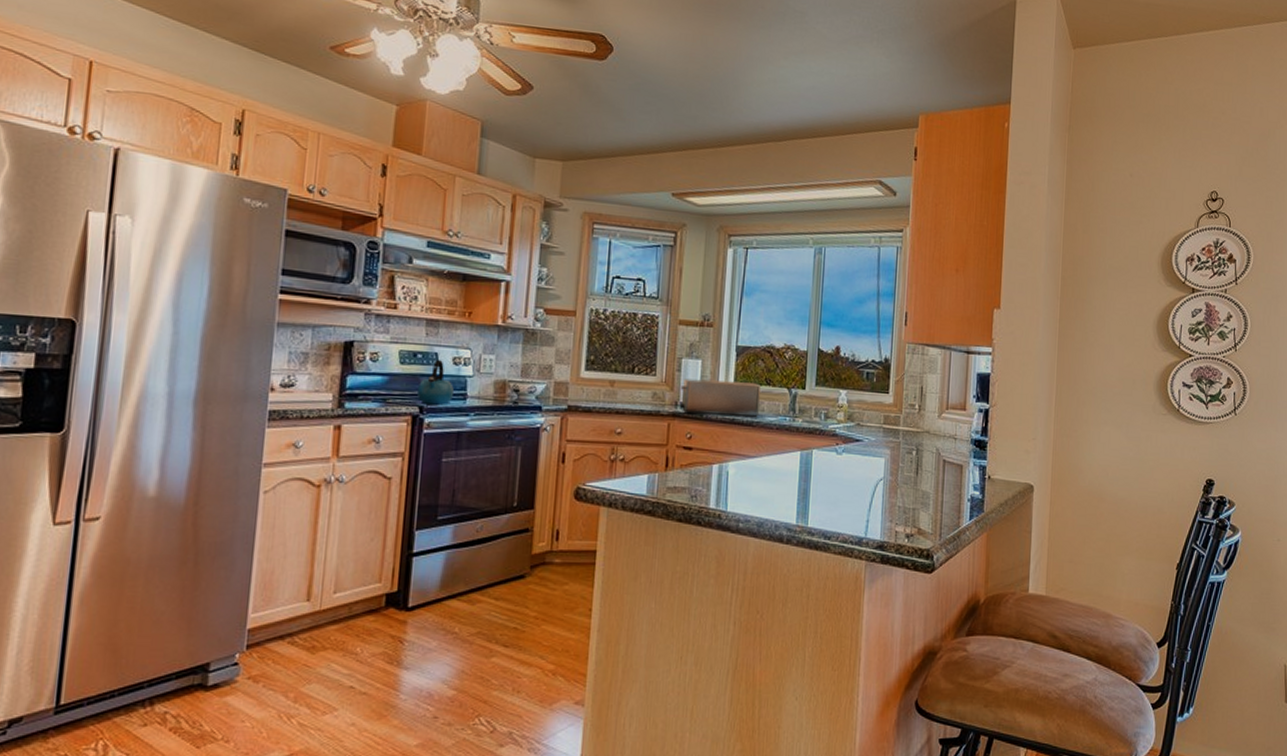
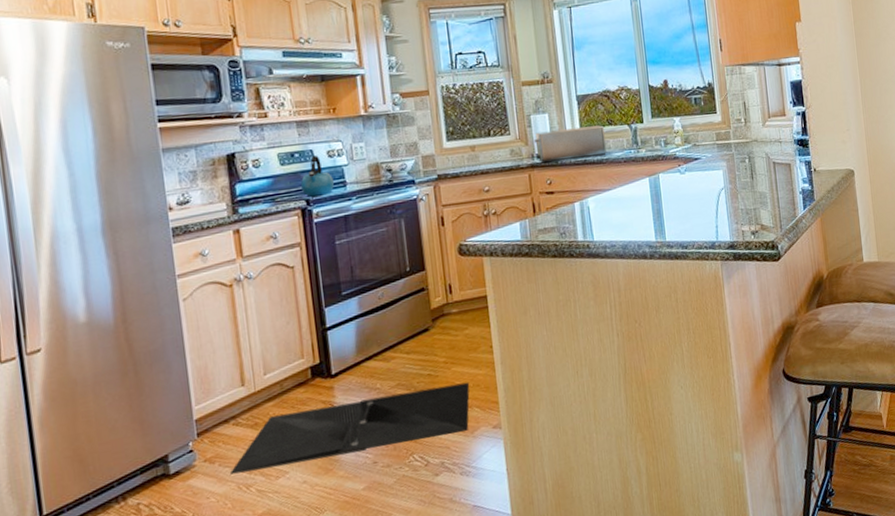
door mat: none [274,642,558,701] -> present [231,382,470,475]

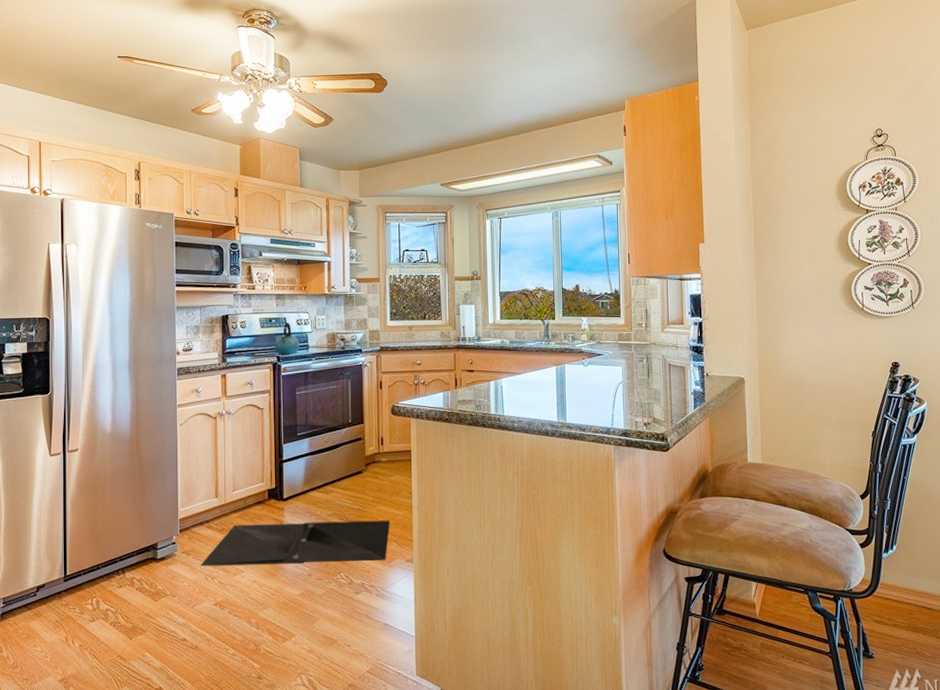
toaster: present [533,125,607,164] -> none [461,318,521,346]

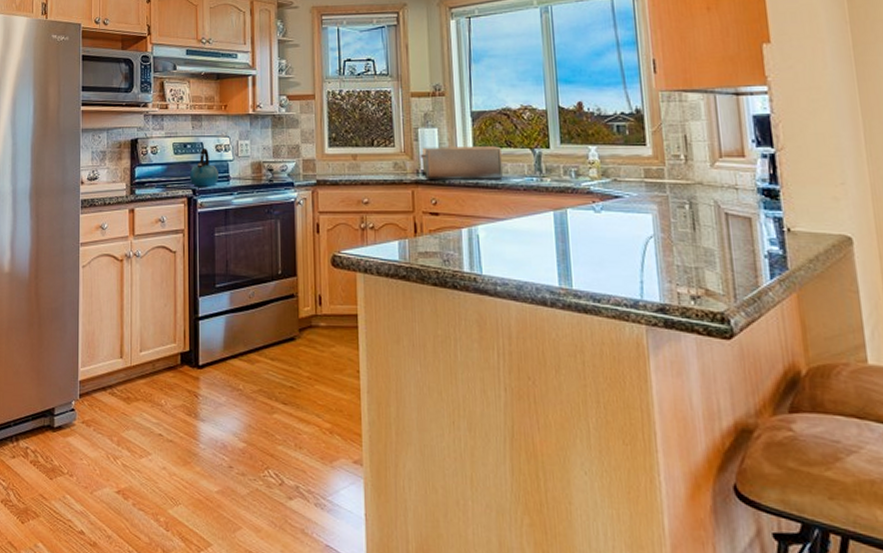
door mat: present [201,520,391,566] -> none [102,394,332,458]
toaster: none [461,318,521,346] -> present [420,146,503,181]

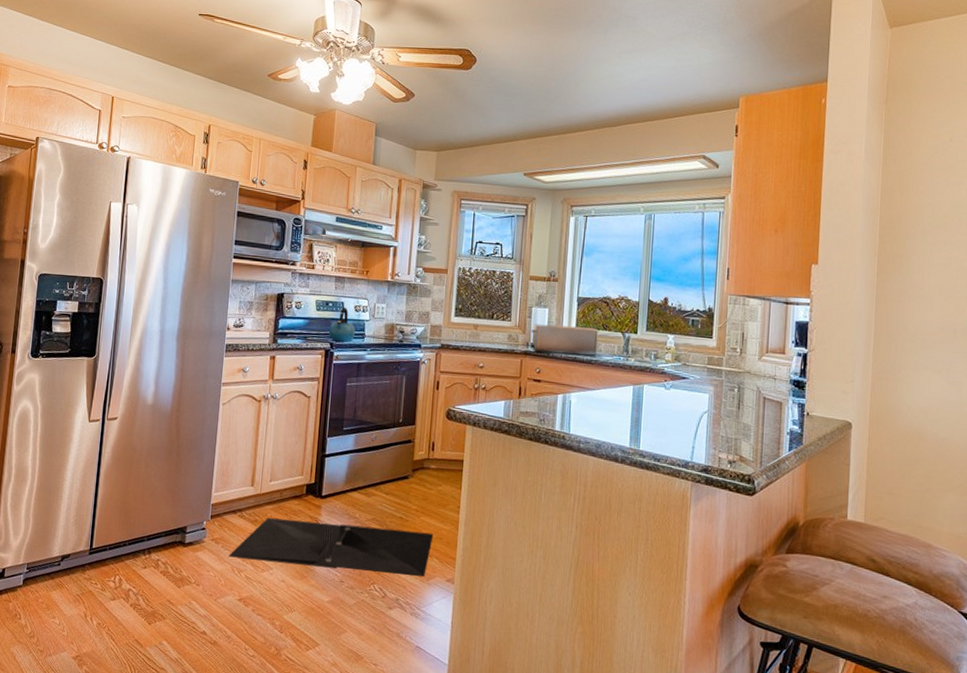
door mat: none [102,394,332,458] -> present [229,518,434,577]

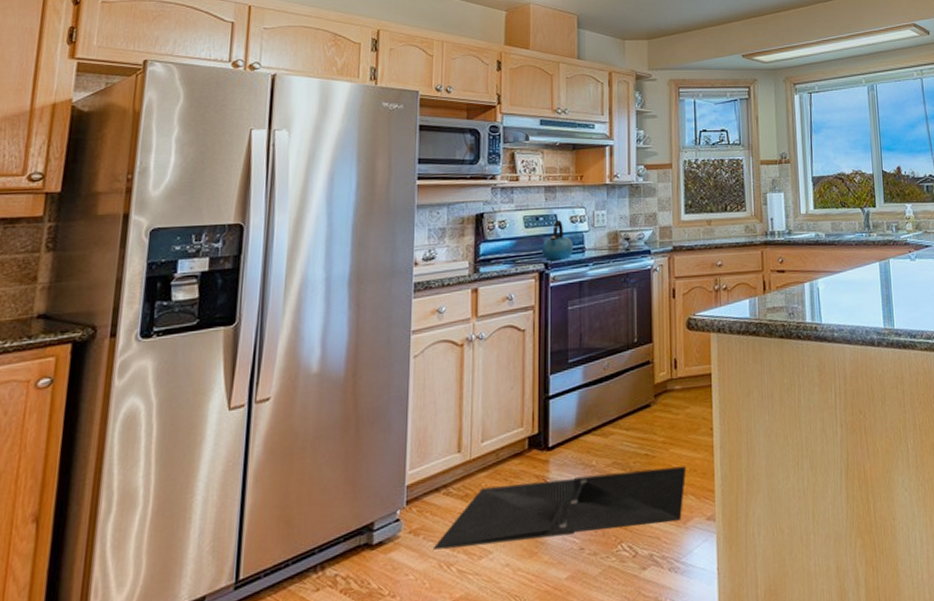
toaster: present [531,324,598,357] -> none [768,207,839,241]

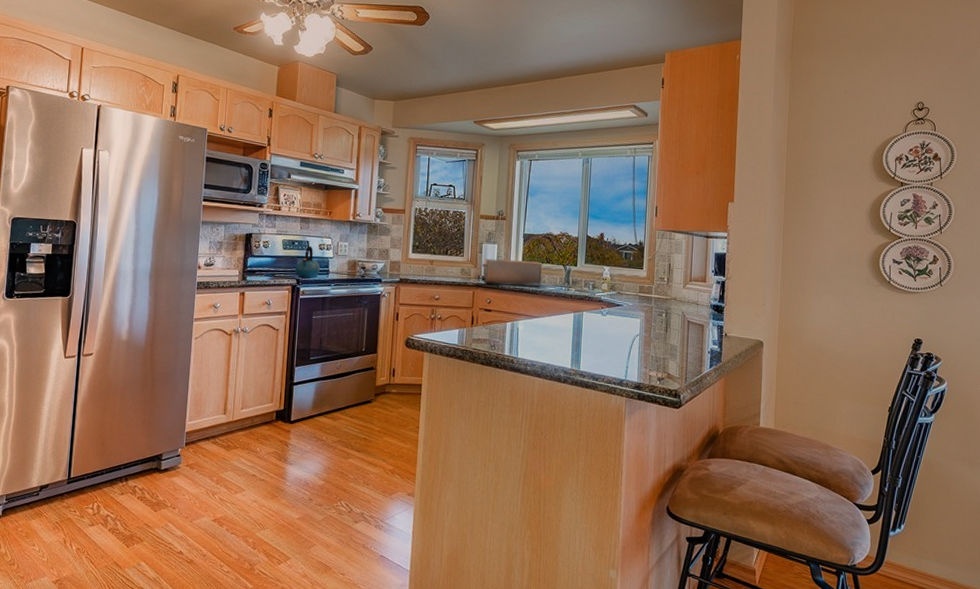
door mat: present [434,466,687,550] -> none [203,443,395,492]
toaster: none [768,207,839,241] -> present [482,258,542,288]

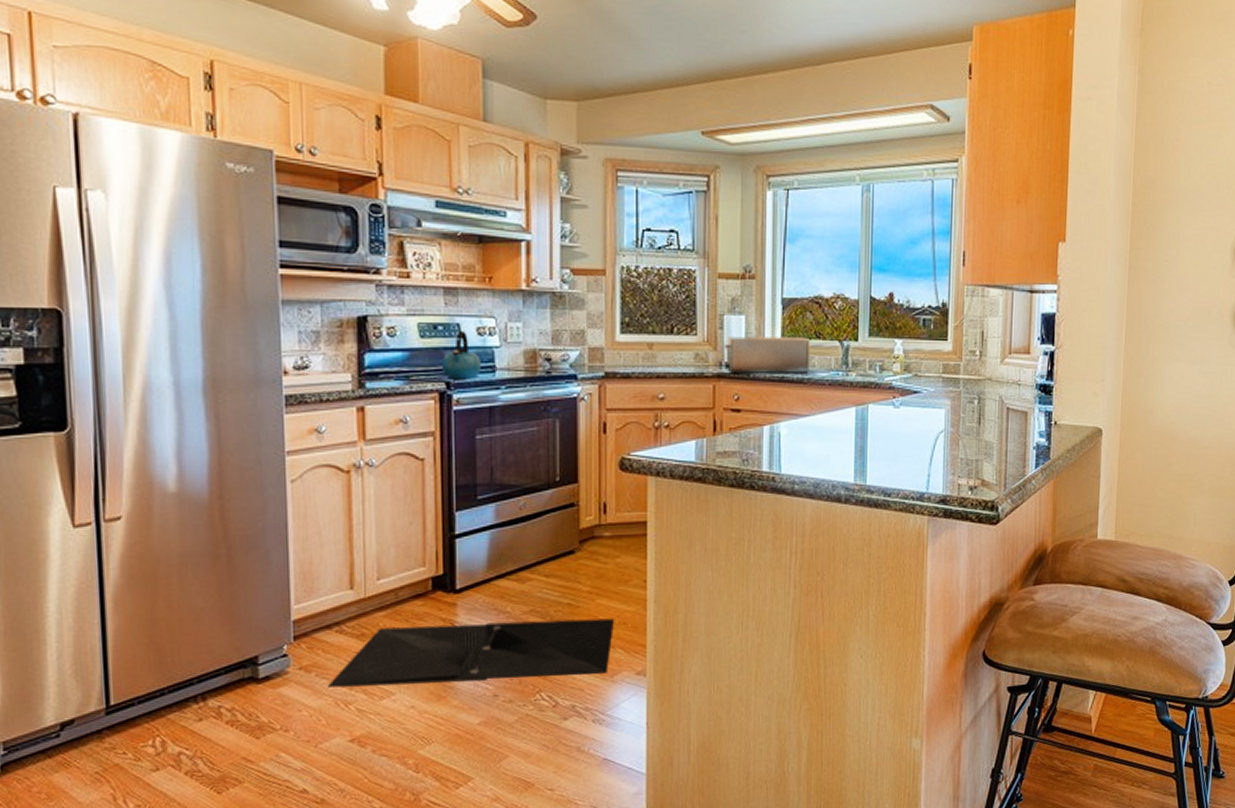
door mat: none [203,443,395,492] -> present [328,618,615,688]

